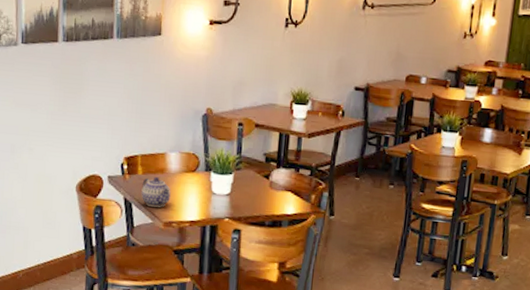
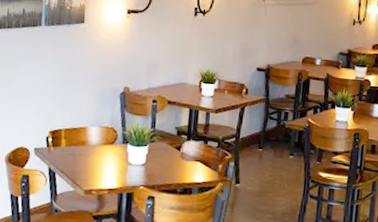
teapot: present [141,177,171,208] -> none [64,149,91,177]

